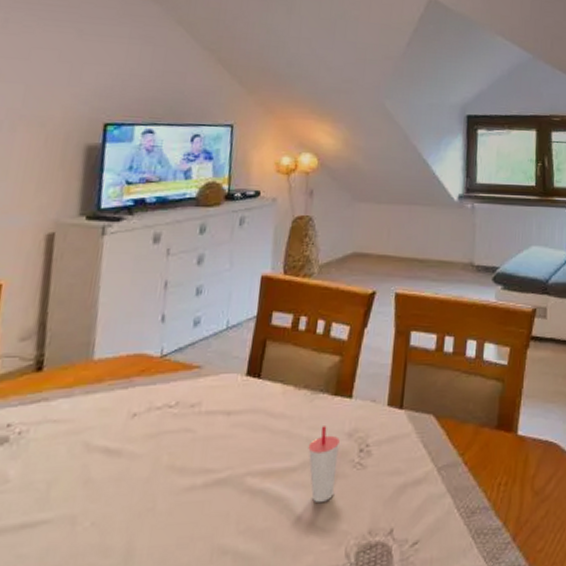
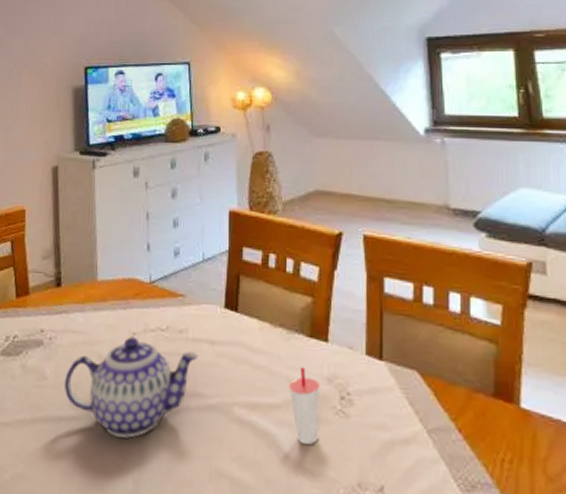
teapot: none [32,418,211,535] -> present [64,337,198,438]

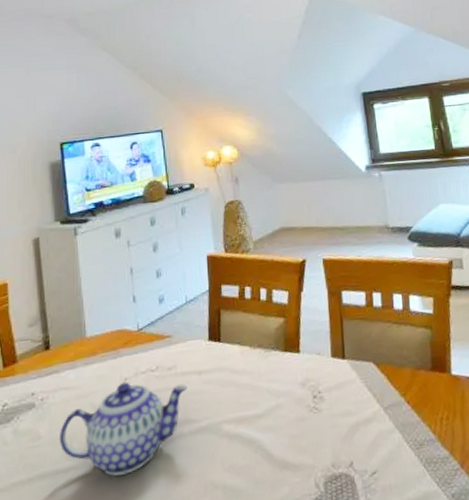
cup: present [289,367,319,445] -> none [269,378,297,442]

